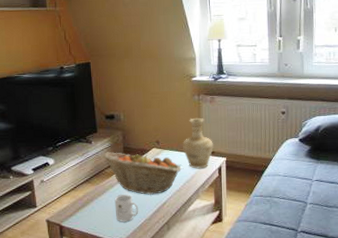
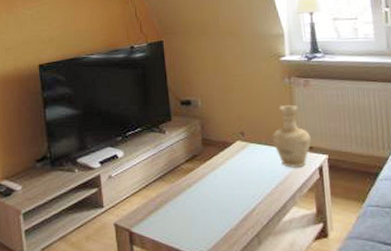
fruit basket: present [102,152,182,195] -> none [178,144,273,198]
mug: present [114,194,139,222] -> none [192,197,222,231]

